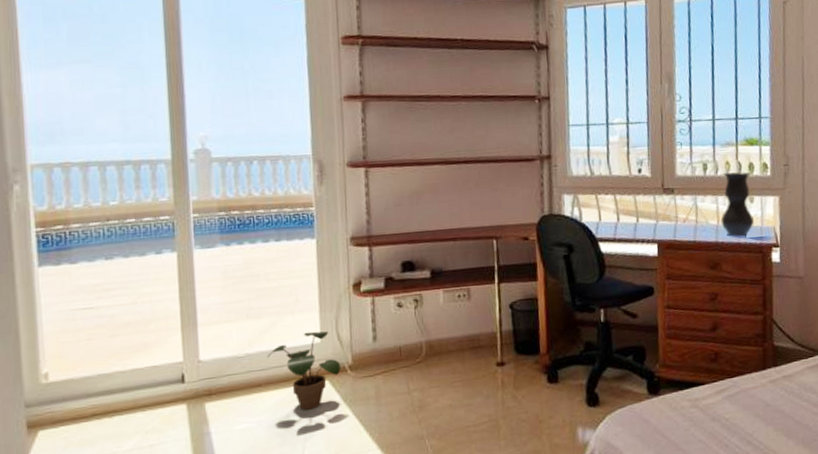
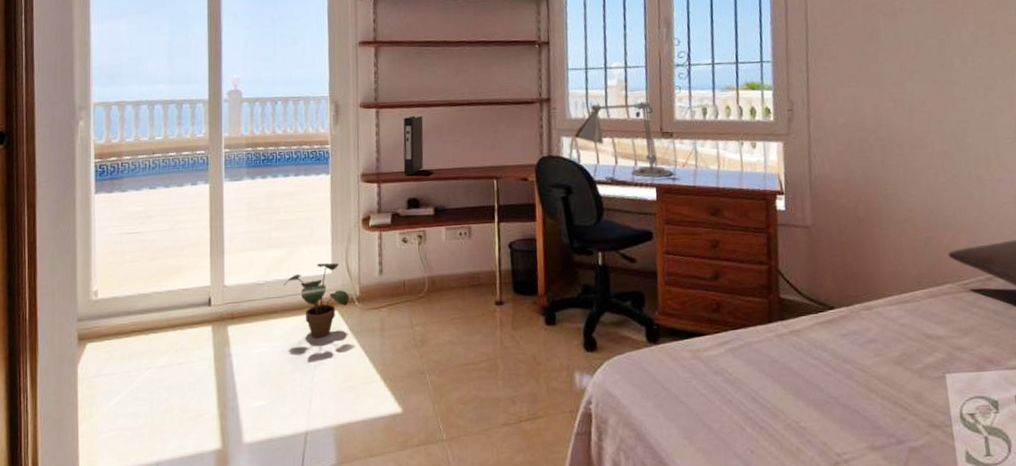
binder: none [395,174,419,237] -> present [403,115,424,175]
desk lamp: none [575,158,675,234] -> present [574,102,674,178]
vase: present [720,172,754,237] -> none [721,116,757,183]

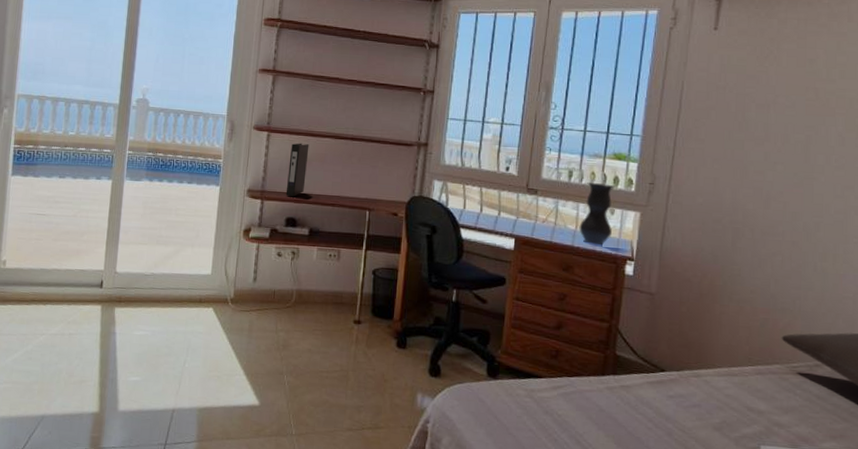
potted plant: present [284,262,350,338] -> none [168,263,225,330]
desk lamp: present [574,102,674,178] -> none [445,154,533,230]
vase: none [721,116,757,183] -> present [579,181,615,245]

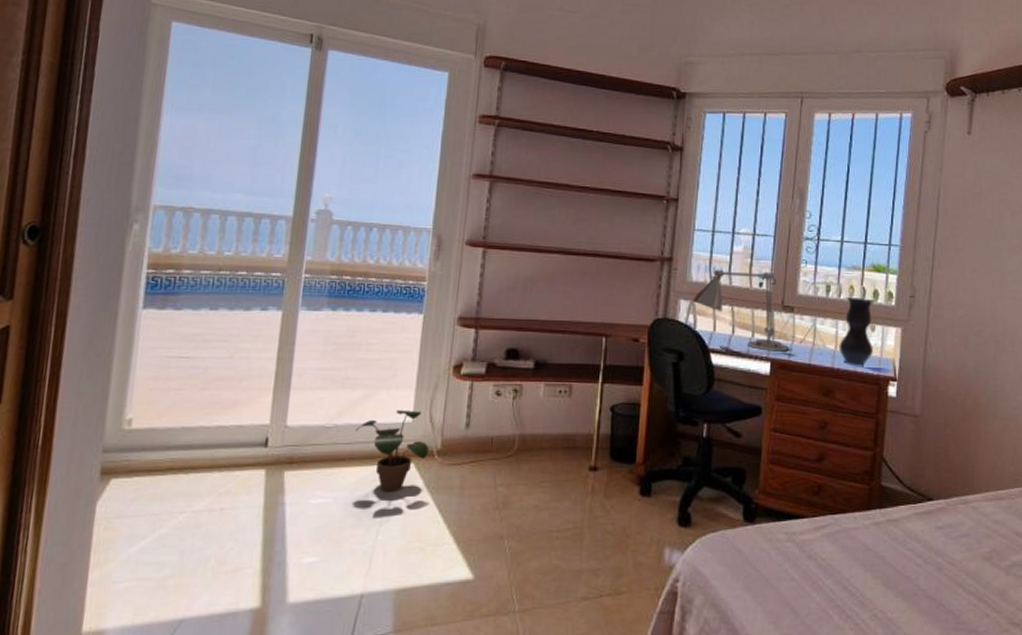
potted plant: none [168,263,225,330] -> present [355,409,429,492]
binder: present [285,143,309,196] -> none [505,260,534,323]
desk lamp: none [445,154,533,230] -> present [693,269,790,352]

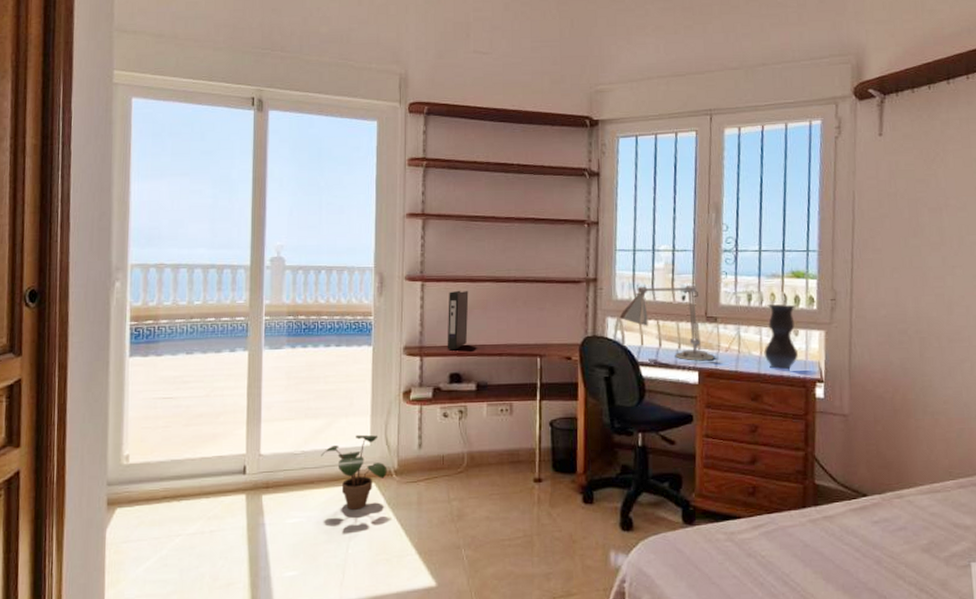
binder: none [505,260,534,323] -> present [447,290,469,350]

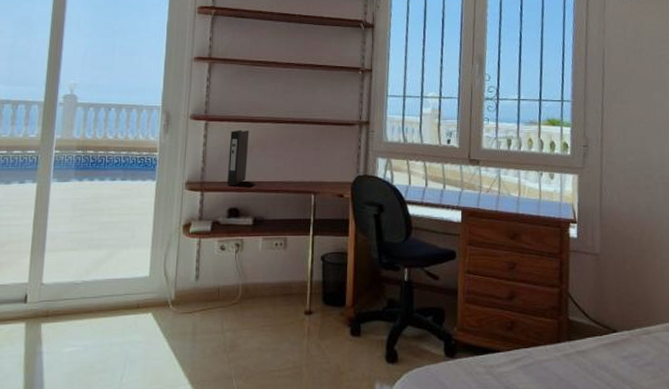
potted plant: present [321,434,387,510] -> none [101,265,165,339]
desk lamp: present [619,286,716,361] -> none [389,129,478,201]
vase: present [764,303,798,369] -> none [522,148,553,210]

